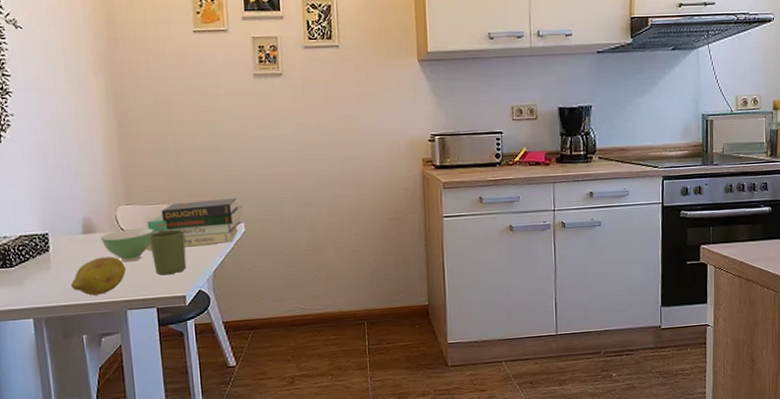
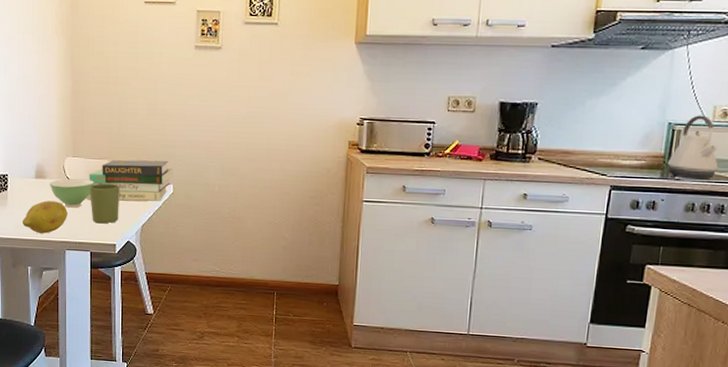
kettle: none [706,105,746,163] -> present [667,115,718,180]

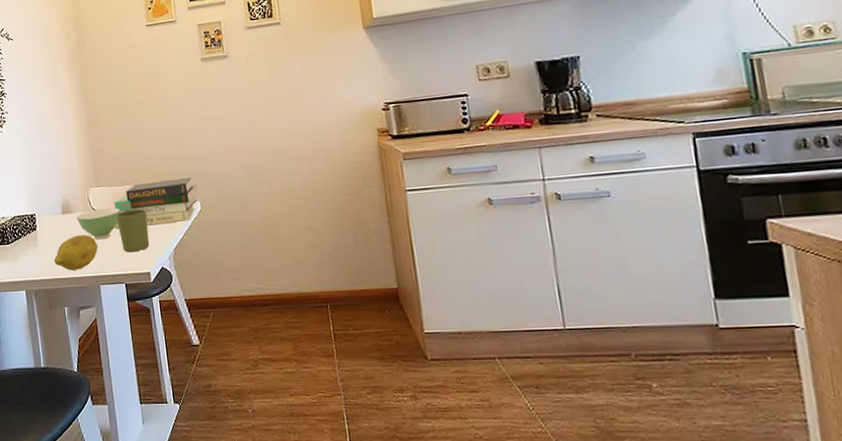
kettle: present [667,115,718,180] -> none [756,37,822,112]

